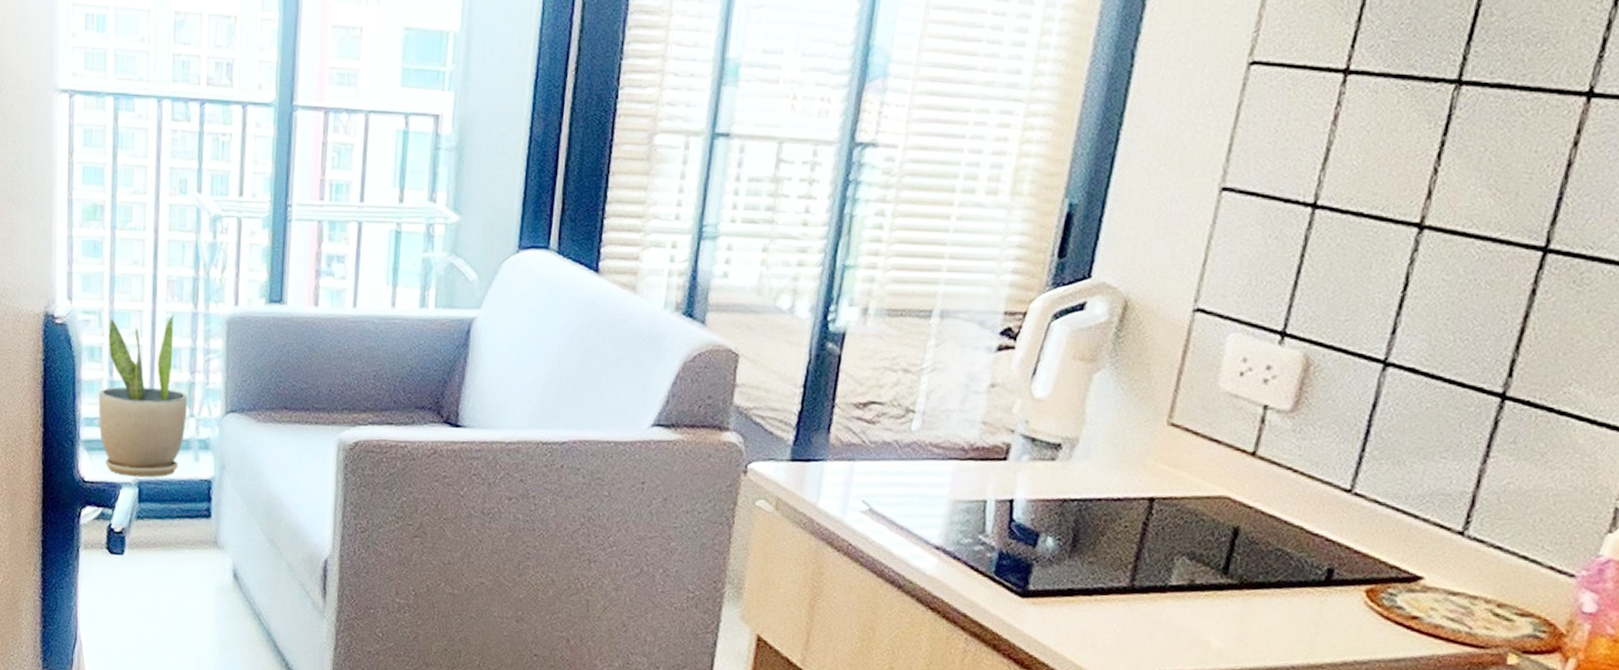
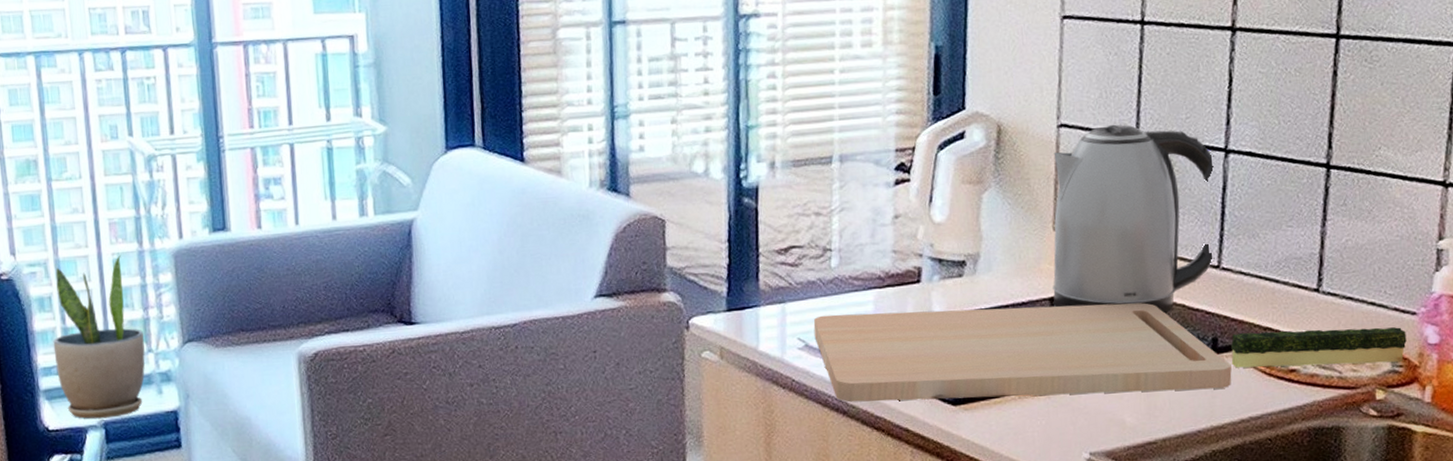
cutting board: none [880,480,1344,625] -> present [813,302,1232,403]
kettle: none [1153,316,1370,534] -> present [1053,124,1215,314]
sponge: none [1344,567,1558,627] -> present [1231,327,1407,368]

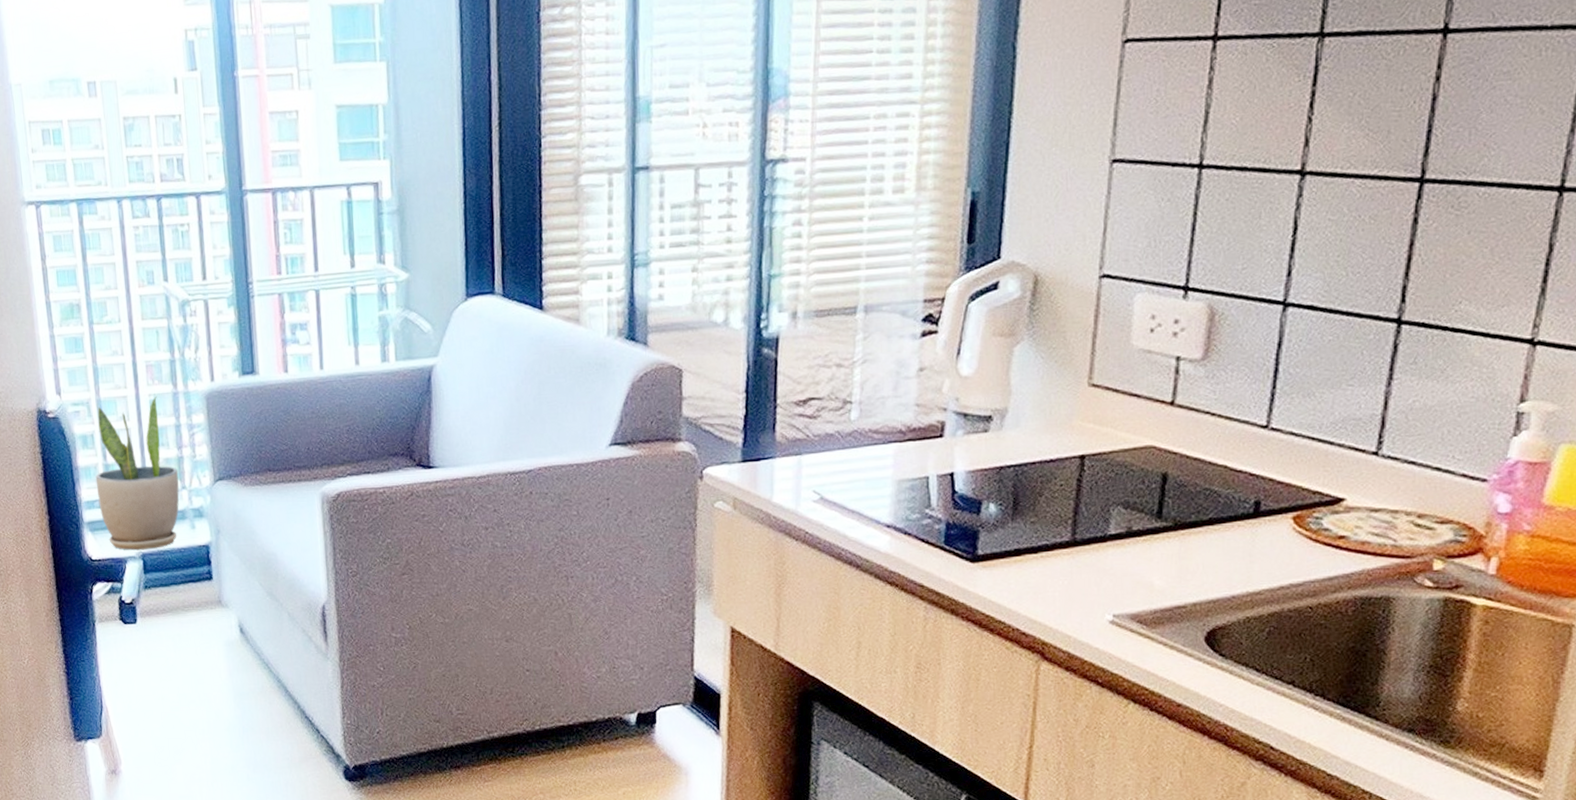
cutting board: present [813,302,1232,403] -> none [830,462,1274,557]
kettle: present [1053,124,1215,314] -> none [1084,275,1271,475]
sponge: present [1231,327,1407,368] -> none [1274,494,1474,533]

